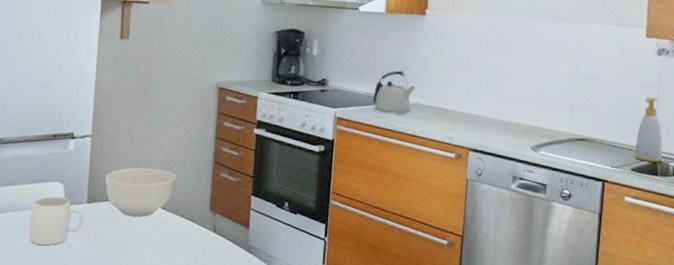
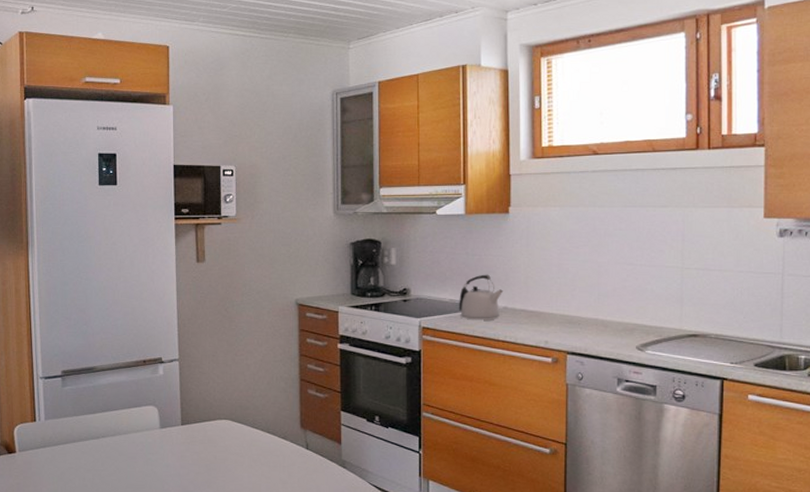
mug: present [29,196,84,246] -> none [129,420,180,467]
bowl: present [105,167,176,217] -> none [196,388,264,436]
soap bottle: present [634,97,663,163] -> none [757,284,792,356]

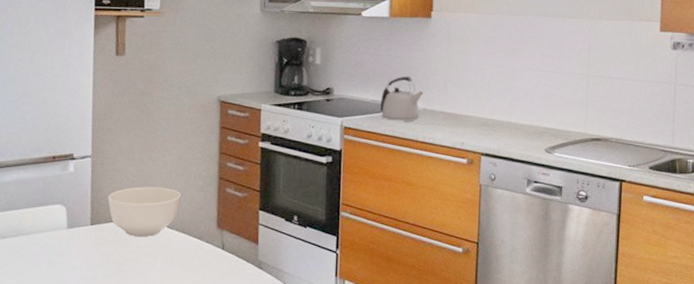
bowl: none [196,388,264,436] -> present [108,186,181,236]

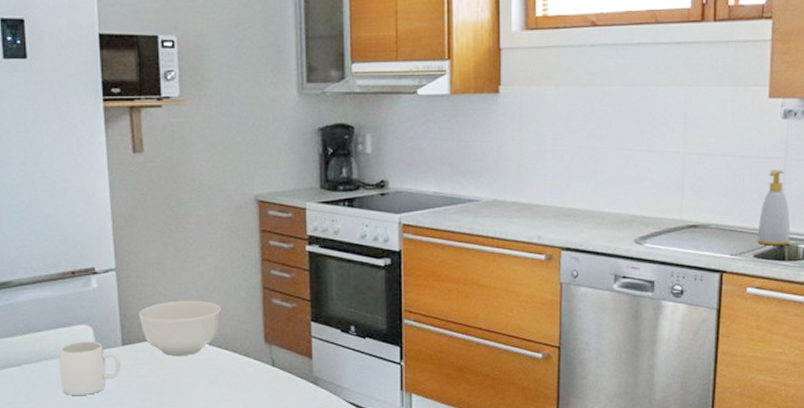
mug: none [32,220,88,270] -> present [58,341,121,396]
kettle: present [380,76,424,123] -> none [444,163,493,216]
soap bottle: none [652,93,682,160] -> present [757,170,791,246]

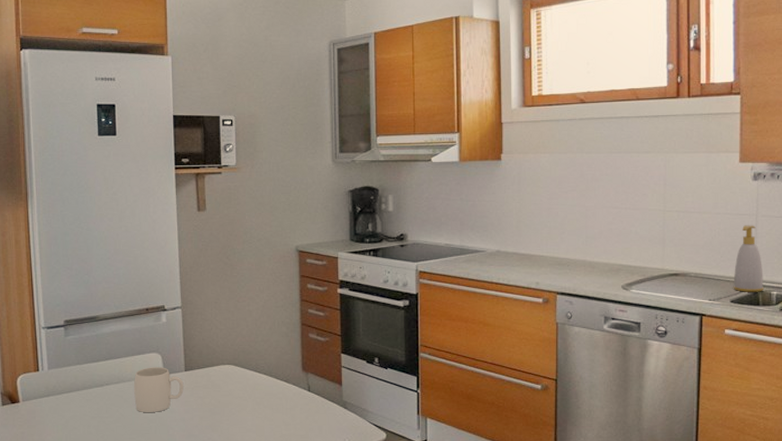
bowl: present [139,300,221,355] -> none [199,334,266,380]

